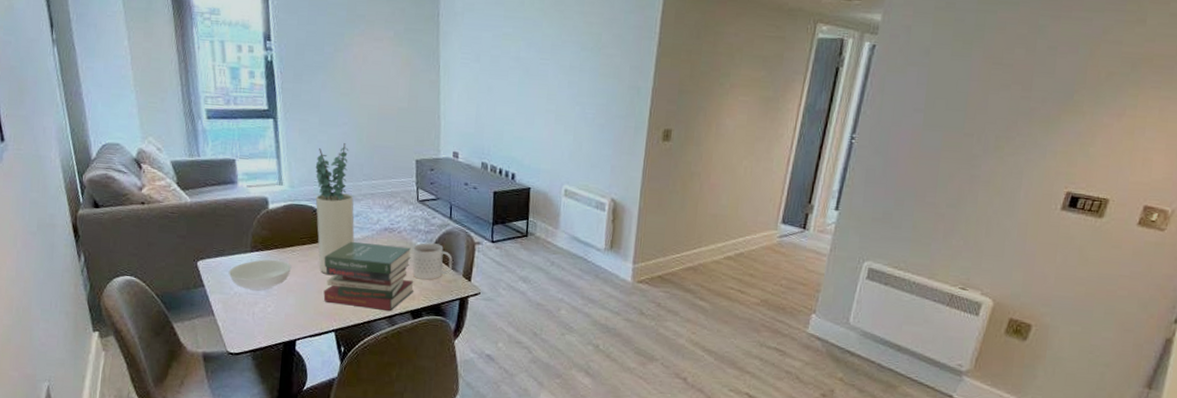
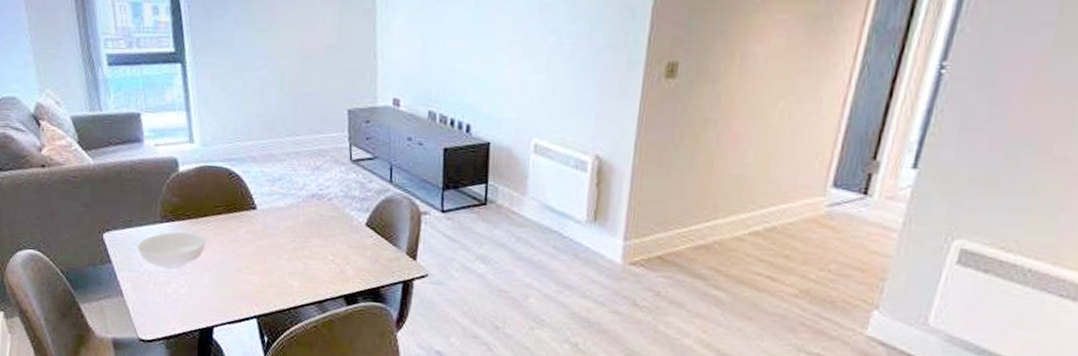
vase: present [315,143,355,274] -> none [230,91,277,250]
books: present [323,241,414,311] -> none [242,210,348,295]
mug: present [412,243,453,281] -> none [345,212,394,259]

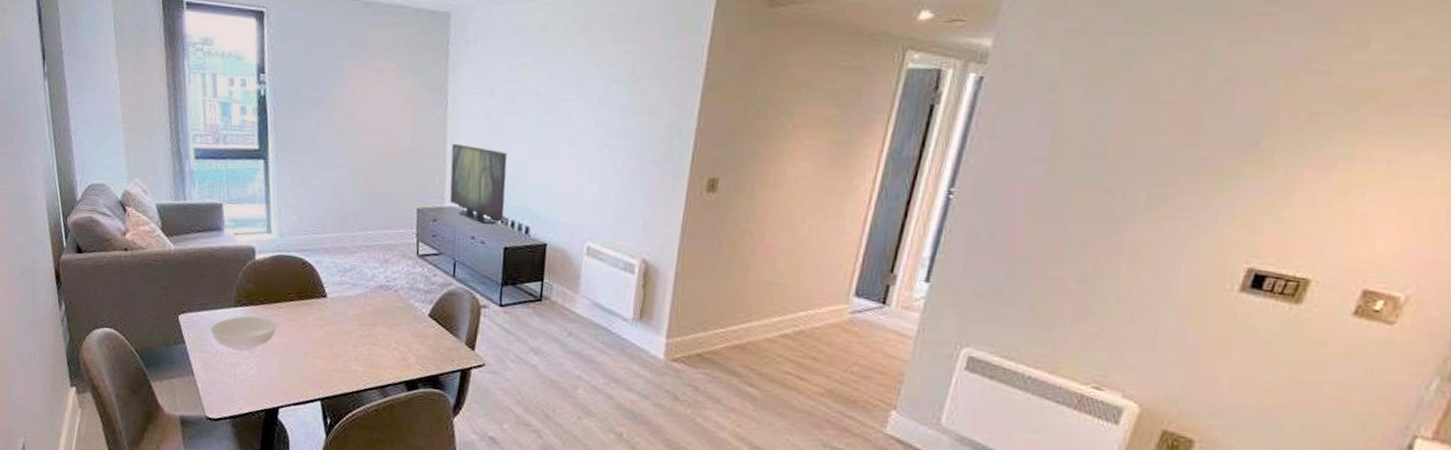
television: none [382,36,443,124] -> present [449,143,507,225]

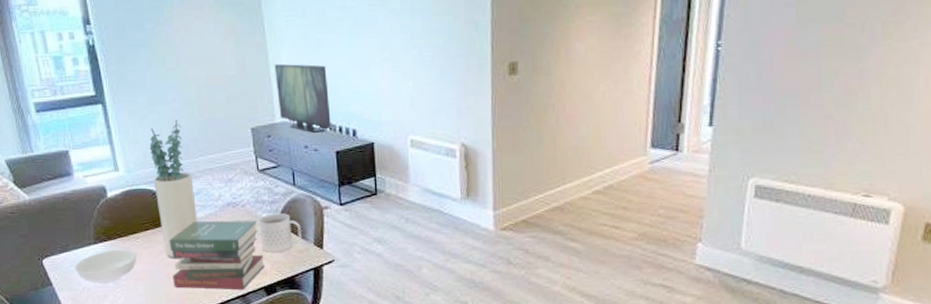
vase: none [305,188,347,335] -> present [149,120,198,258]
books: none [310,298,410,380] -> present [169,220,264,289]
mug: none [408,303,455,347] -> present [259,213,302,254]

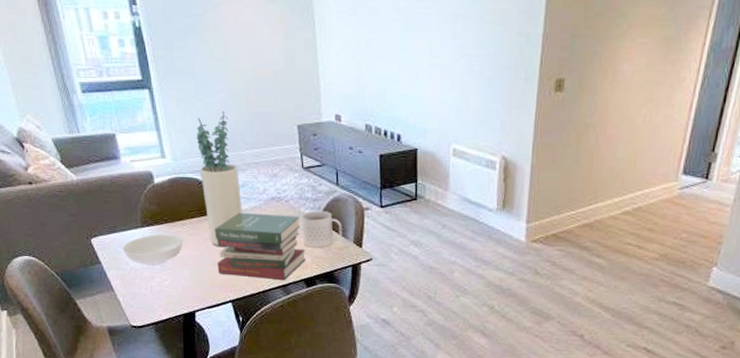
television: present [275,63,331,133] -> none [324,61,377,135]

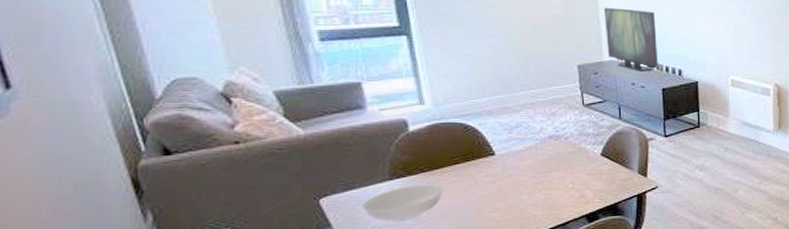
vase: present [196,111,242,246] -> none [463,55,516,192]
books: present [214,212,305,280] -> none [481,152,587,221]
mug: present [302,210,342,249] -> none [583,145,626,183]
television: none [324,61,377,135] -> present [604,7,658,71]

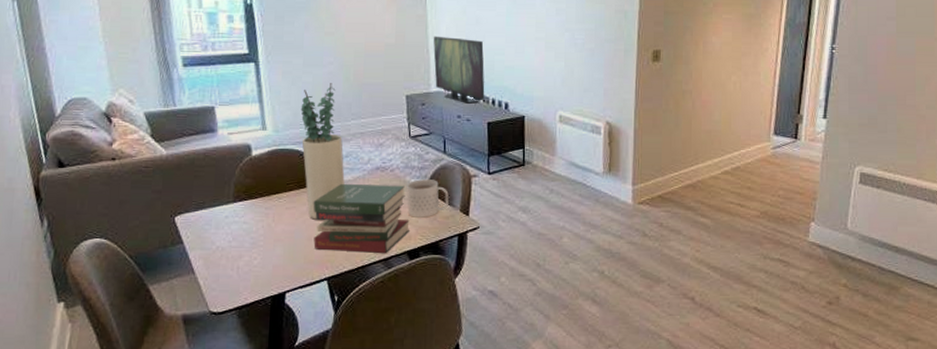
bowl: present [362,184,443,222] -> none [209,208,279,243]
vase: none [463,55,516,192] -> present [300,83,345,220]
books: none [481,152,587,221] -> present [313,183,410,253]
mug: none [583,145,626,183] -> present [407,179,449,219]

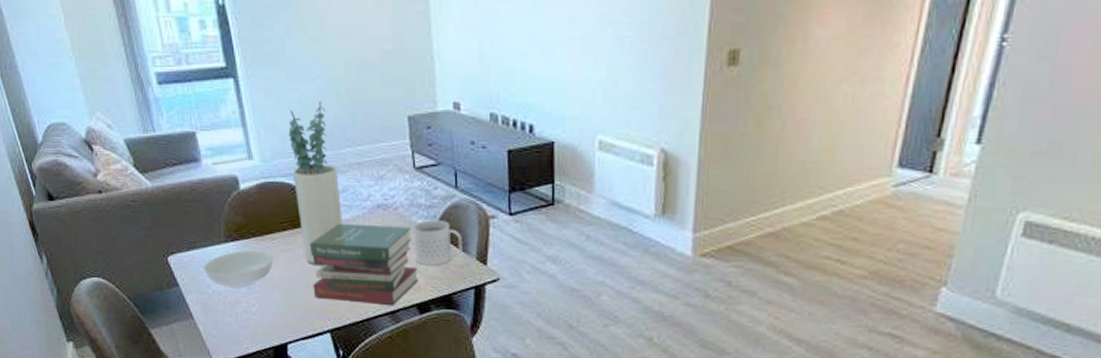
bowl: none [209,208,279,243] -> present [203,250,274,288]
television: present [433,36,485,104] -> none [439,38,504,126]

